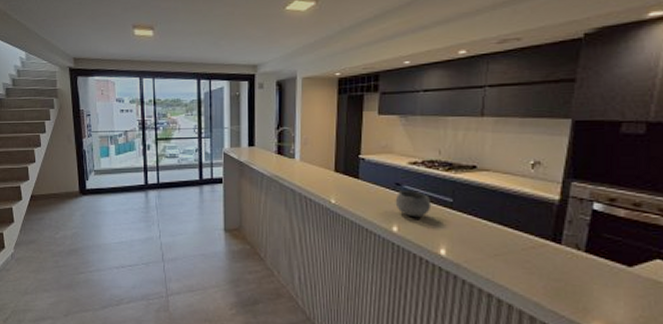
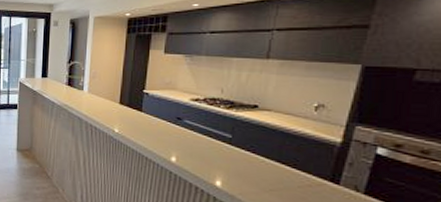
bowl: present [395,191,432,218] -> none [175,125,211,151]

